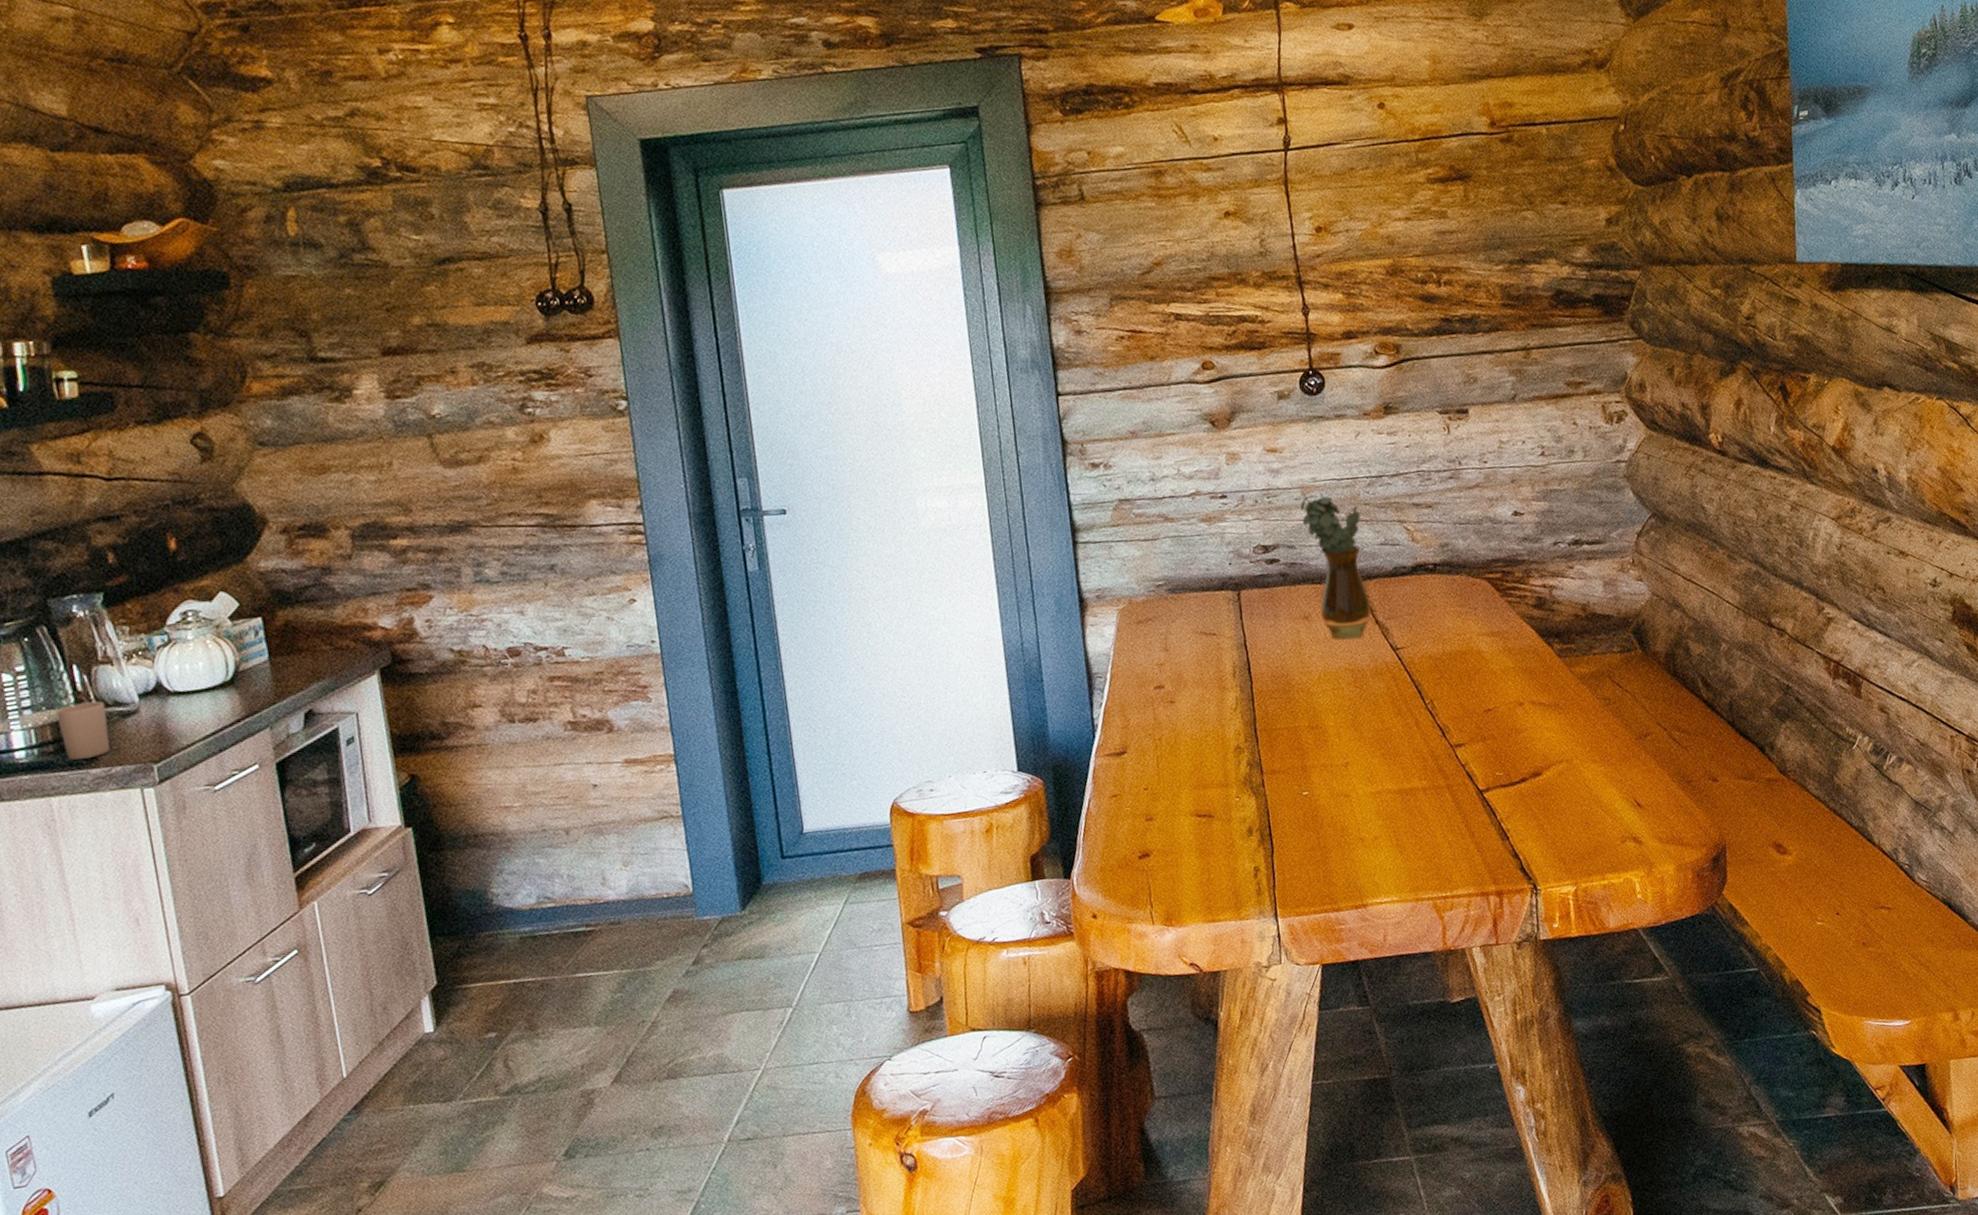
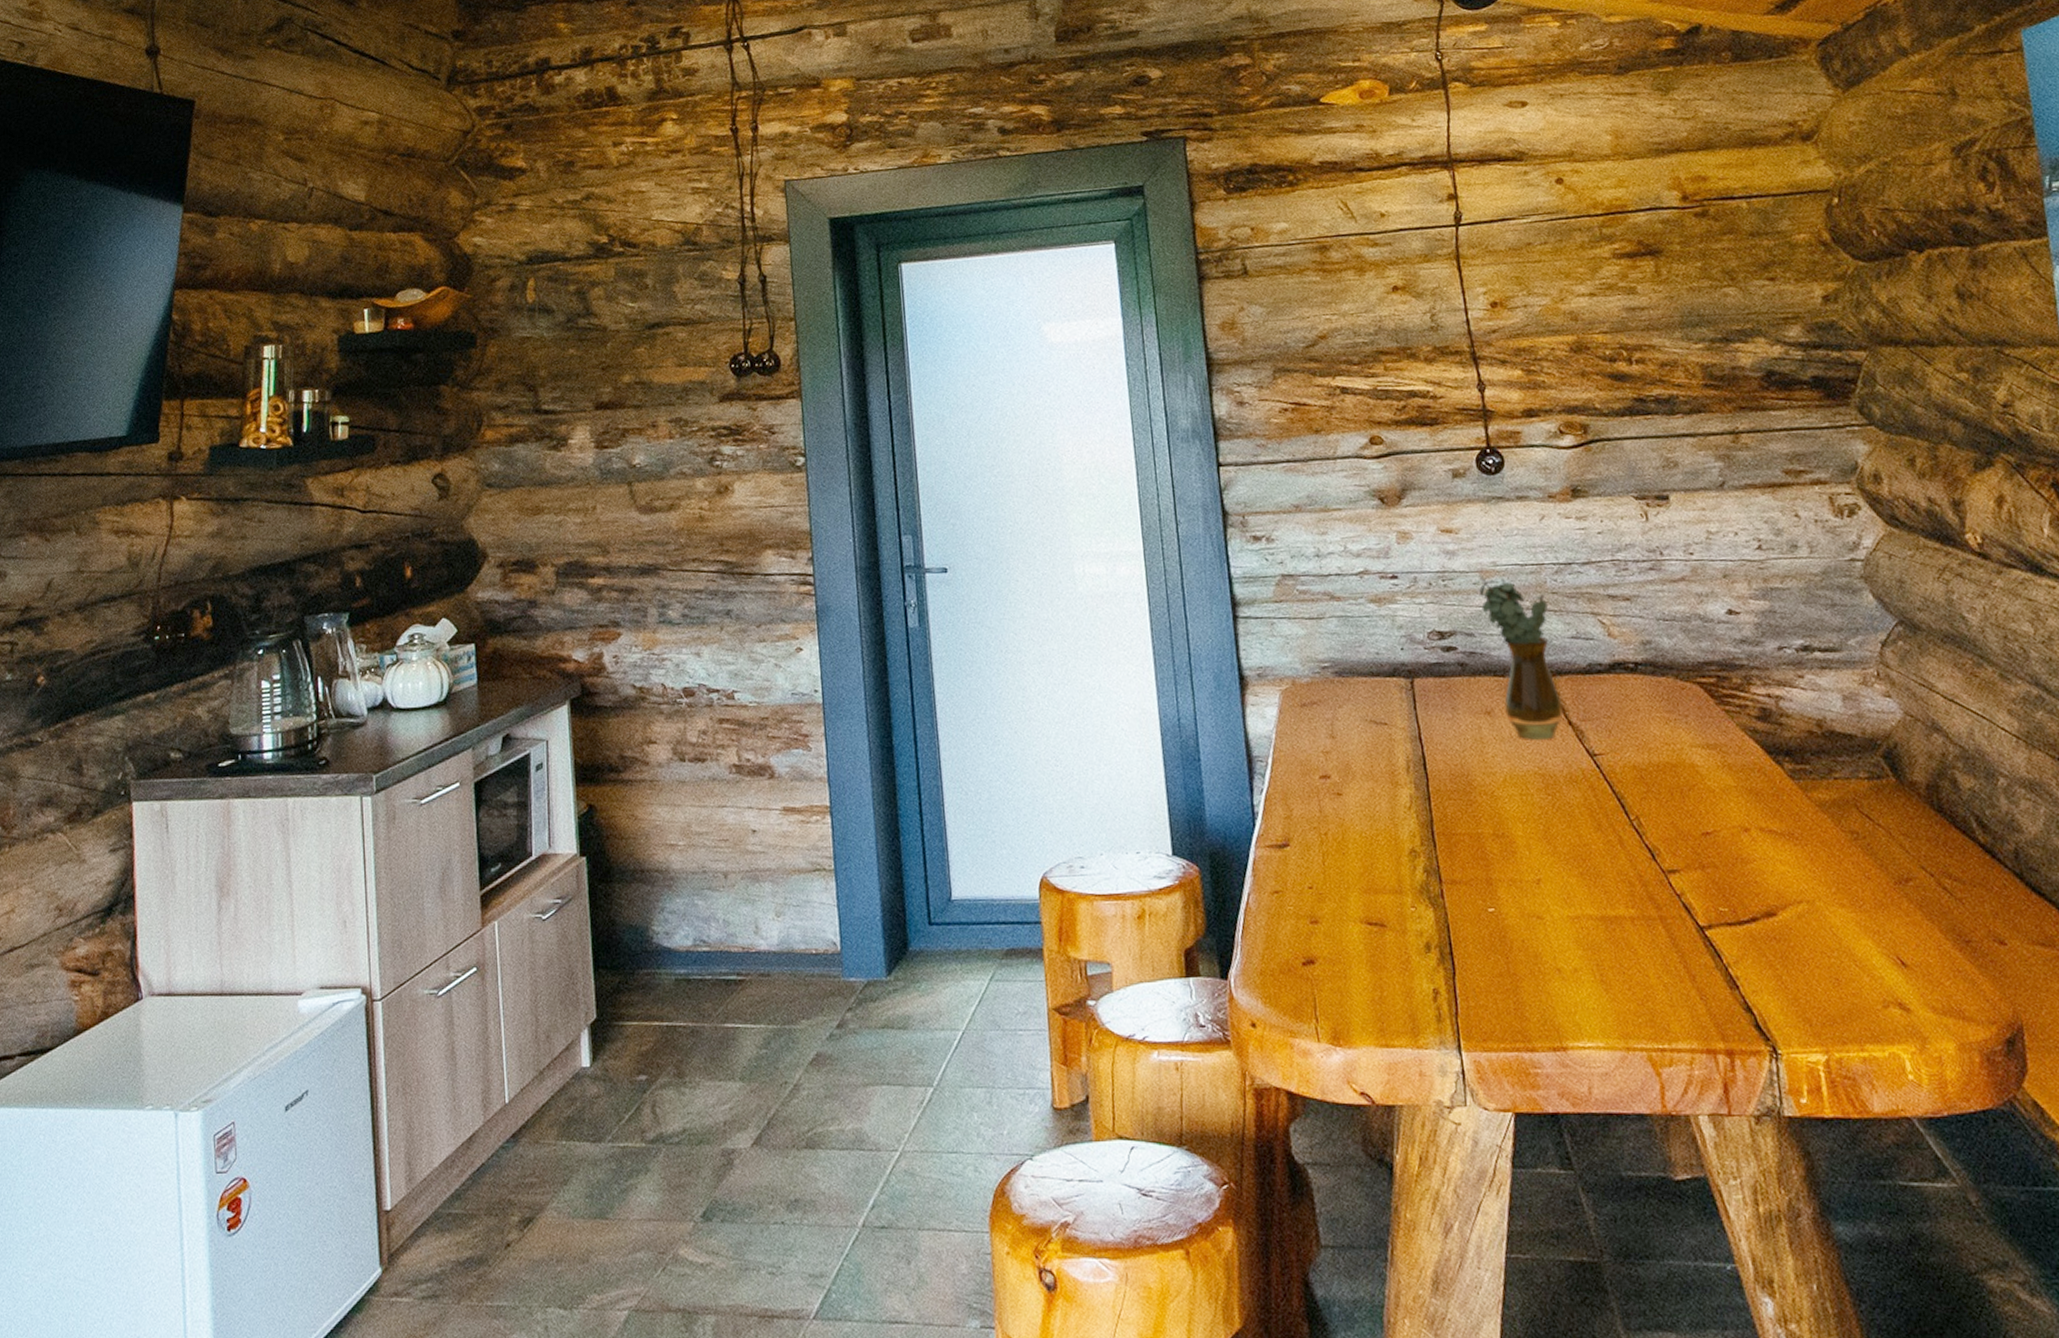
mug: present [56,701,110,760] -> none [300,711,340,765]

